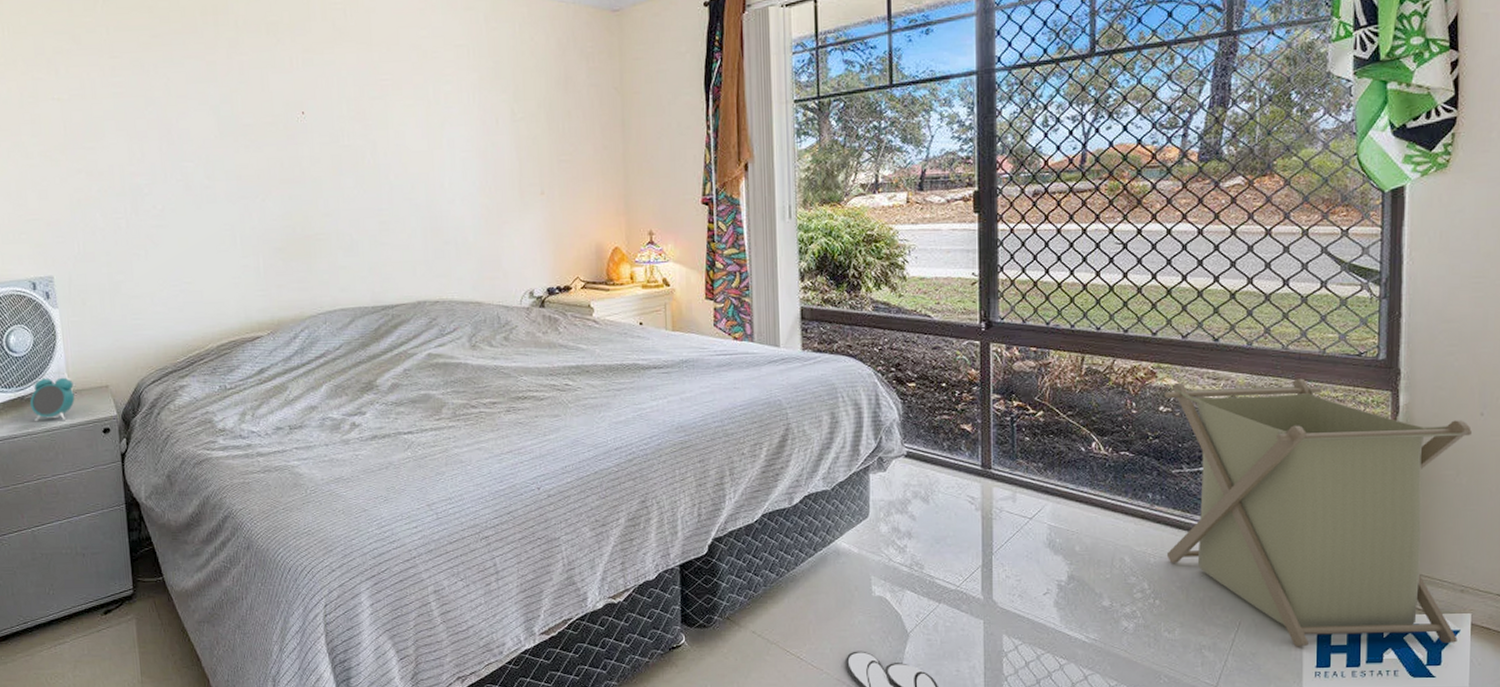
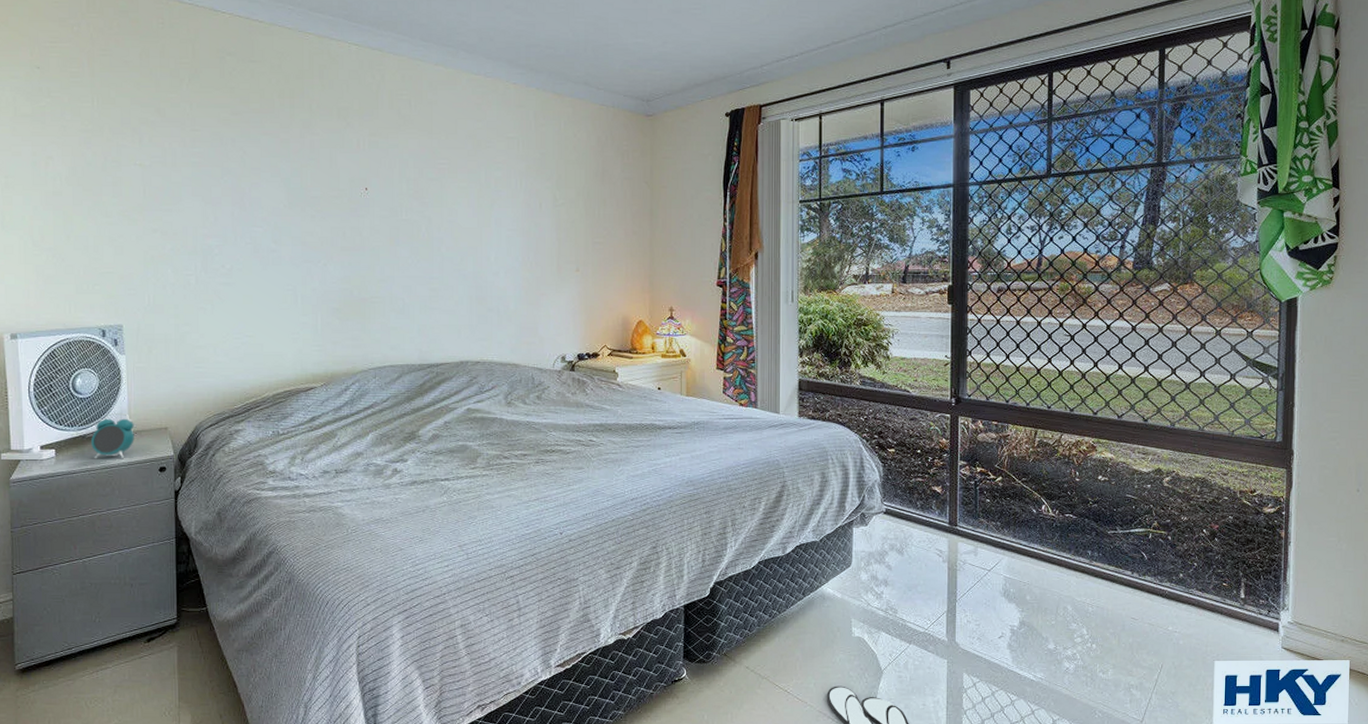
laundry basket: present [1164,378,1472,647] -> none [1102,455,1350,687]

